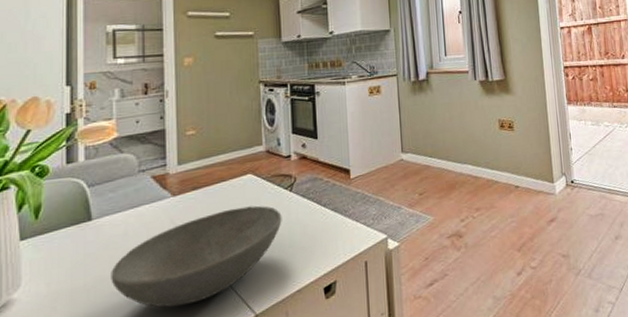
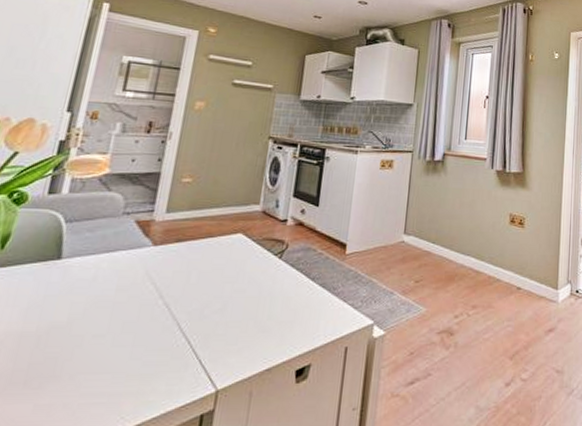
bowl: present [111,205,282,308] -> none [67,268,266,369]

